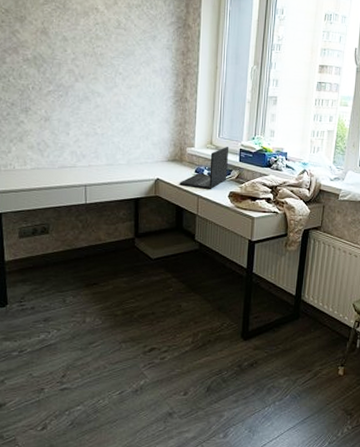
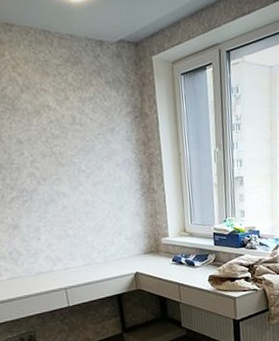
laptop: present [179,147,229,189] -> none [158,232,205,277]

